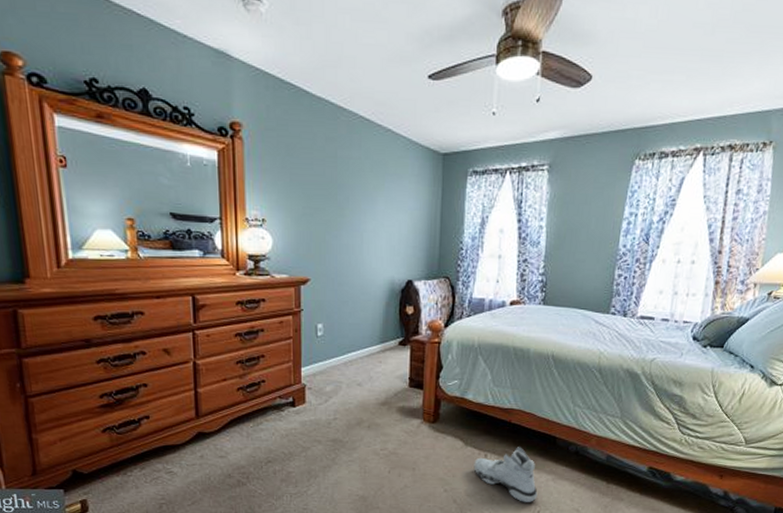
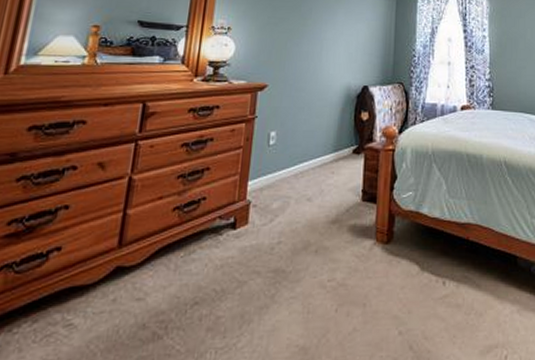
sneaker: present [473,447,538,502] -> none [431,270,503,344]

